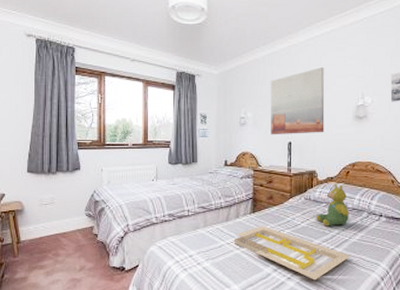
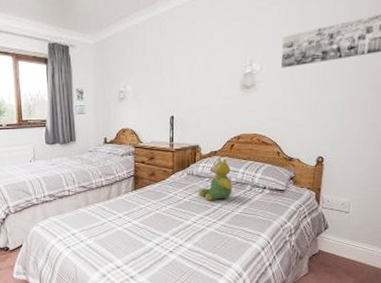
serving tray: present [235,226,351,281] -> none [117,202,233,253]
wall art: present [270,67,325,135] -> none [151,32,210,110]

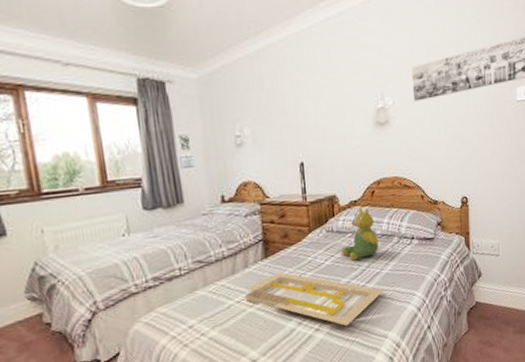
serving tray: none [117,202,233,253] -> present [246,272,384,326]

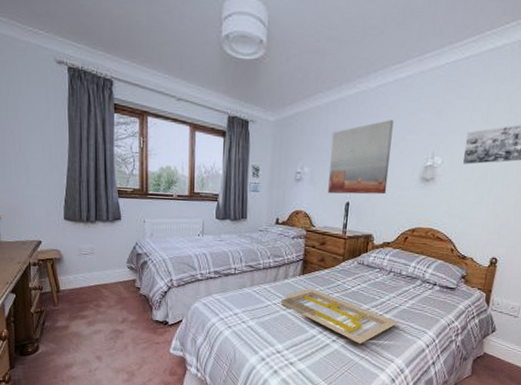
wall art: none [269,63,342,156] -> present [328,120,394,195]
teddy bear: present [341,207,379,261] -> none [367,249,403,293]

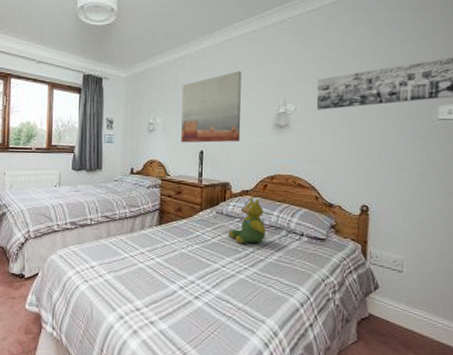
serving tray: present [281,288,399,344] -> none [139,239,267,302]
teddy bear: none [367,249,403,293] -> present [228,197,266,244]

